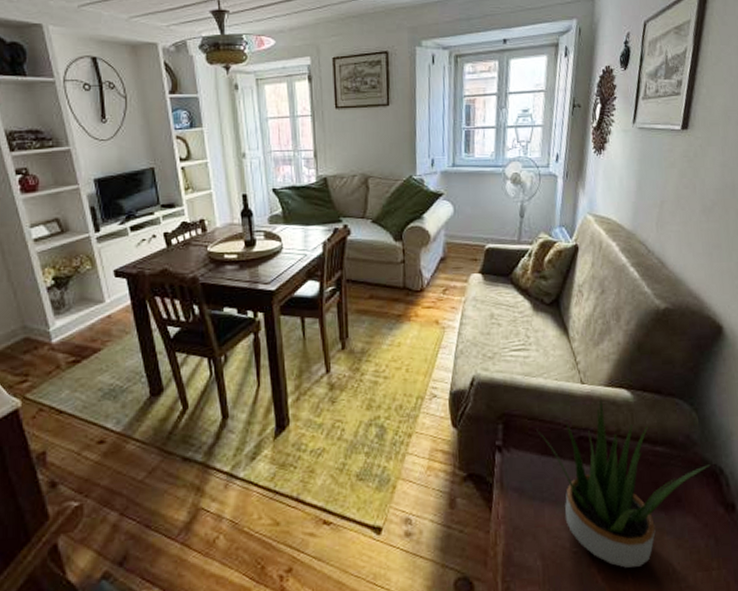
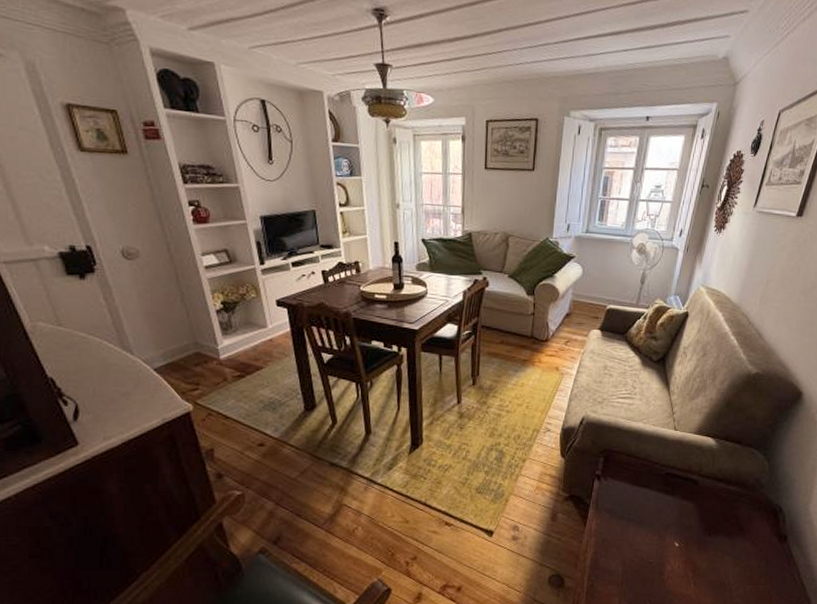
potted plant: present [535,398,710,568] -> none [630,443,772,578]

